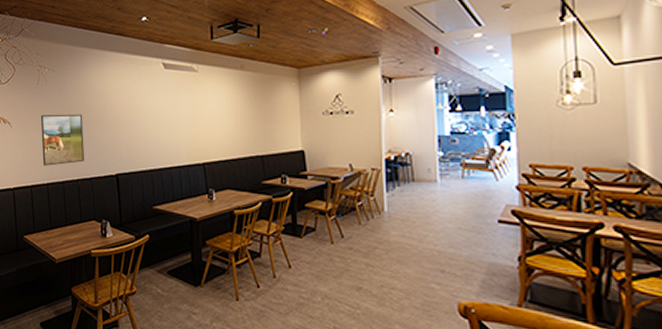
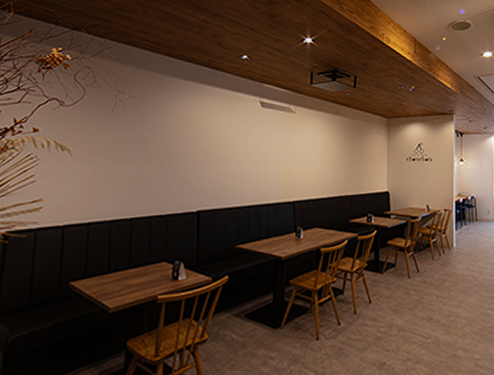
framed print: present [40,114,85,166] -> none [107,144,165,201]

